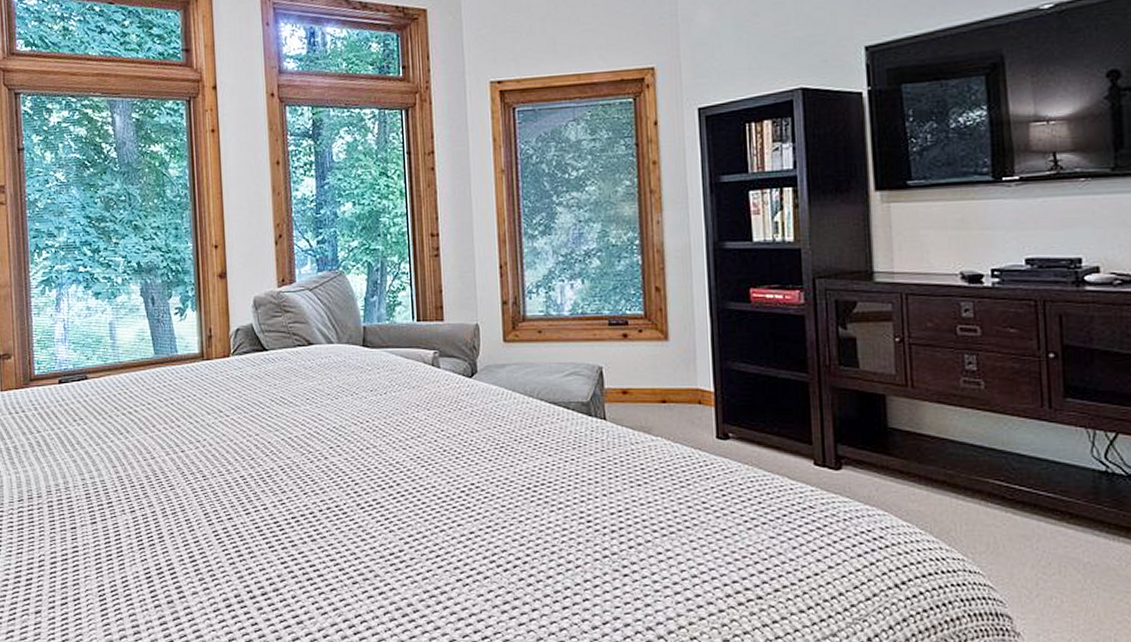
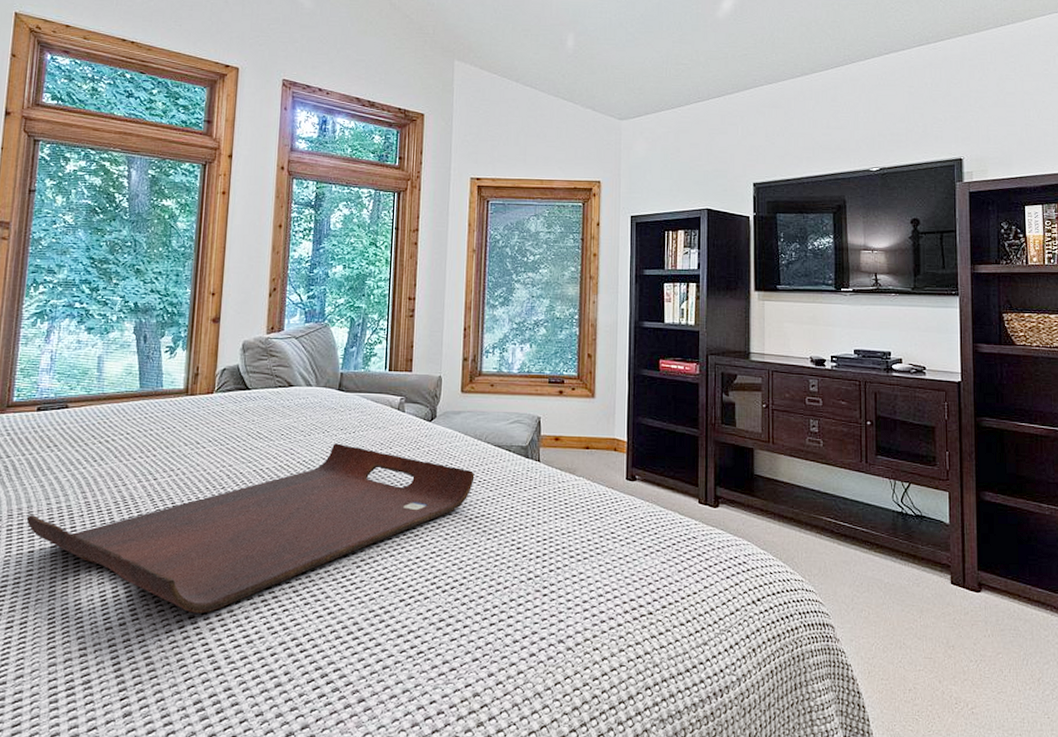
serving tray: none [64,406,529,592] -> present [26,443,475,613]

